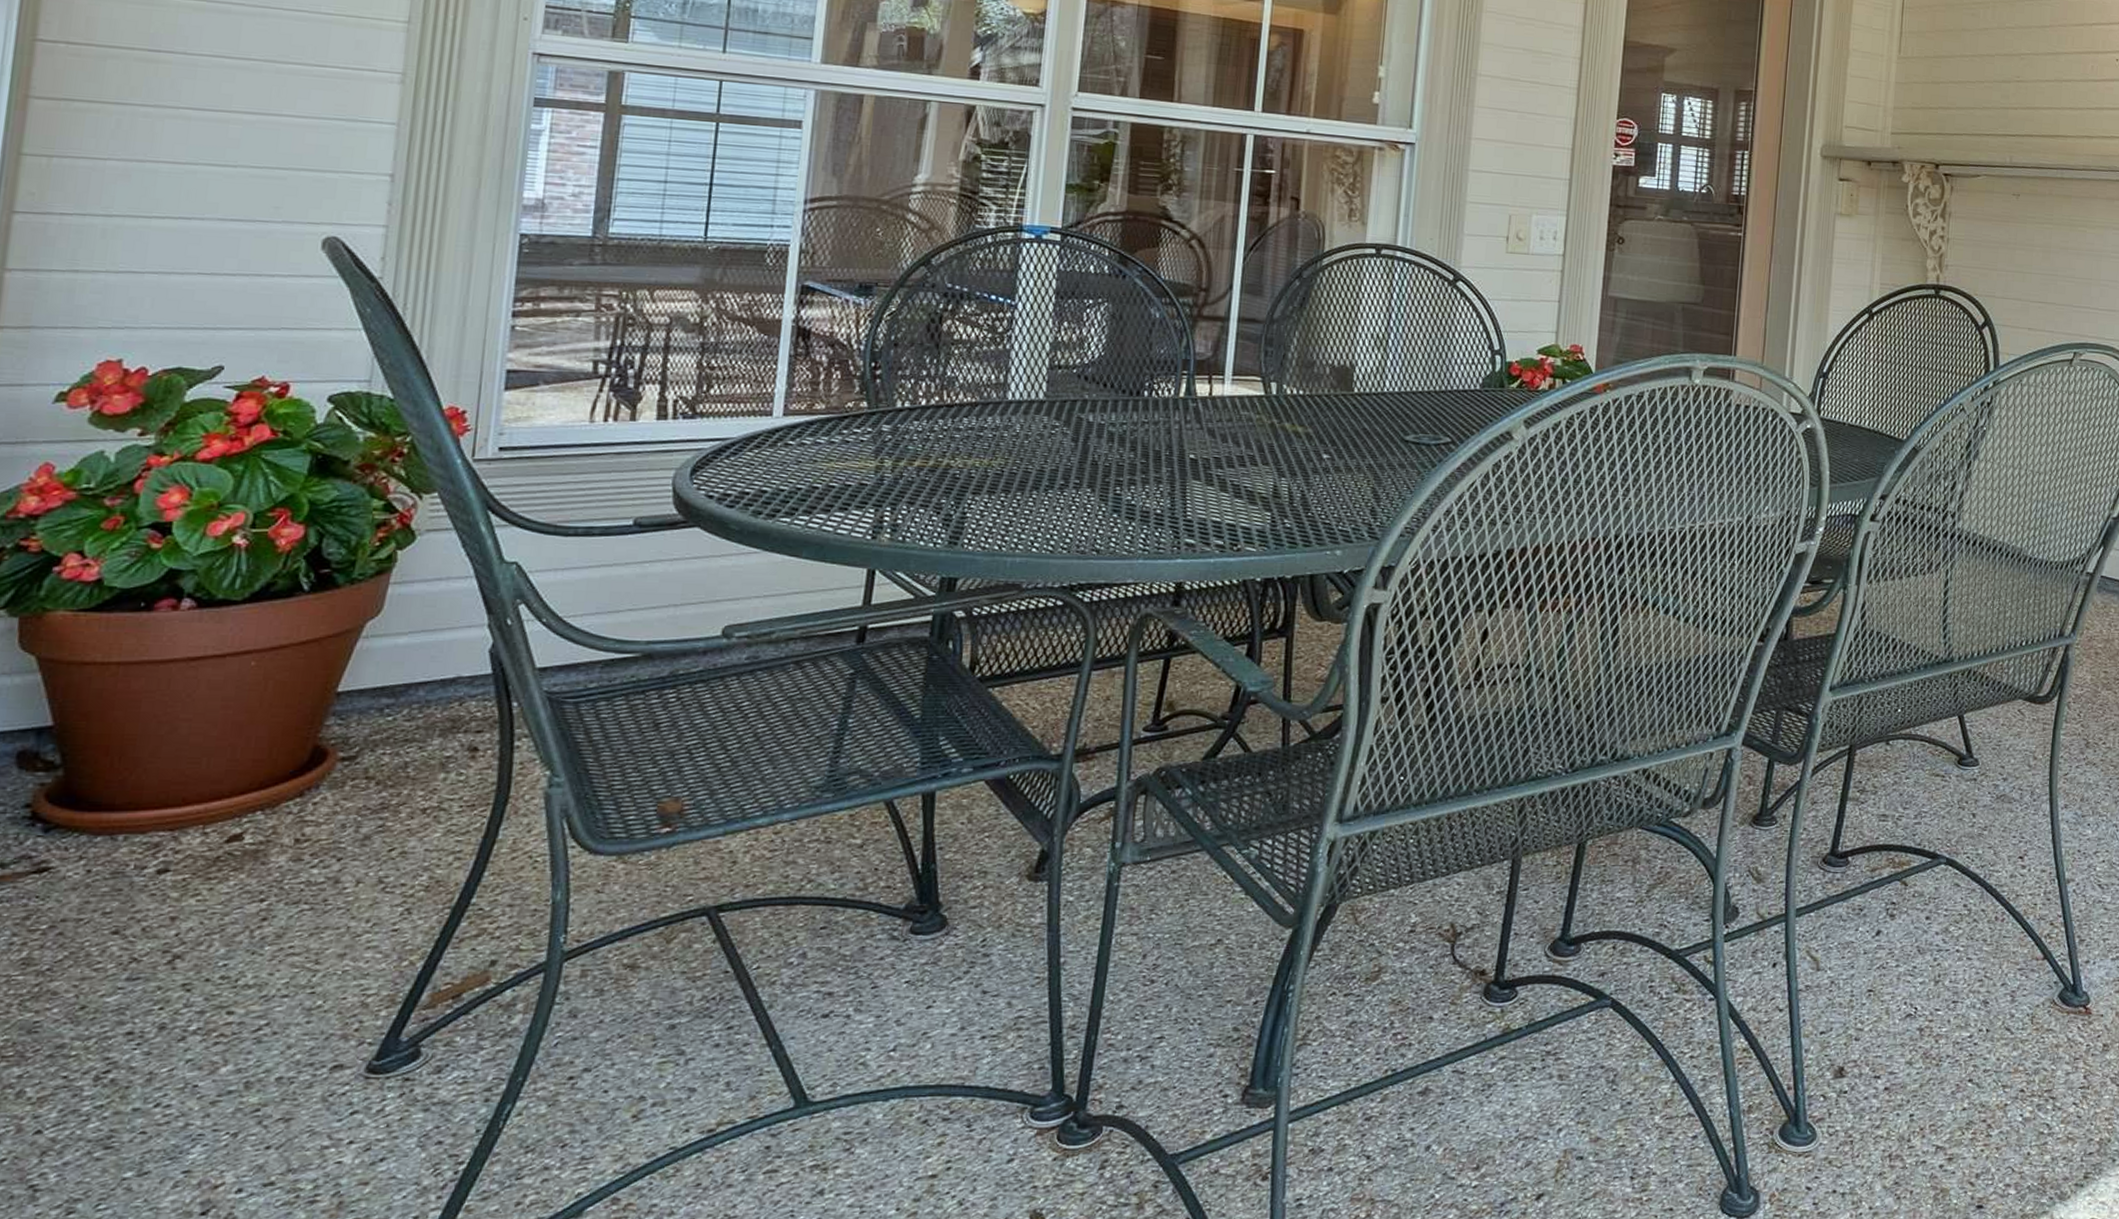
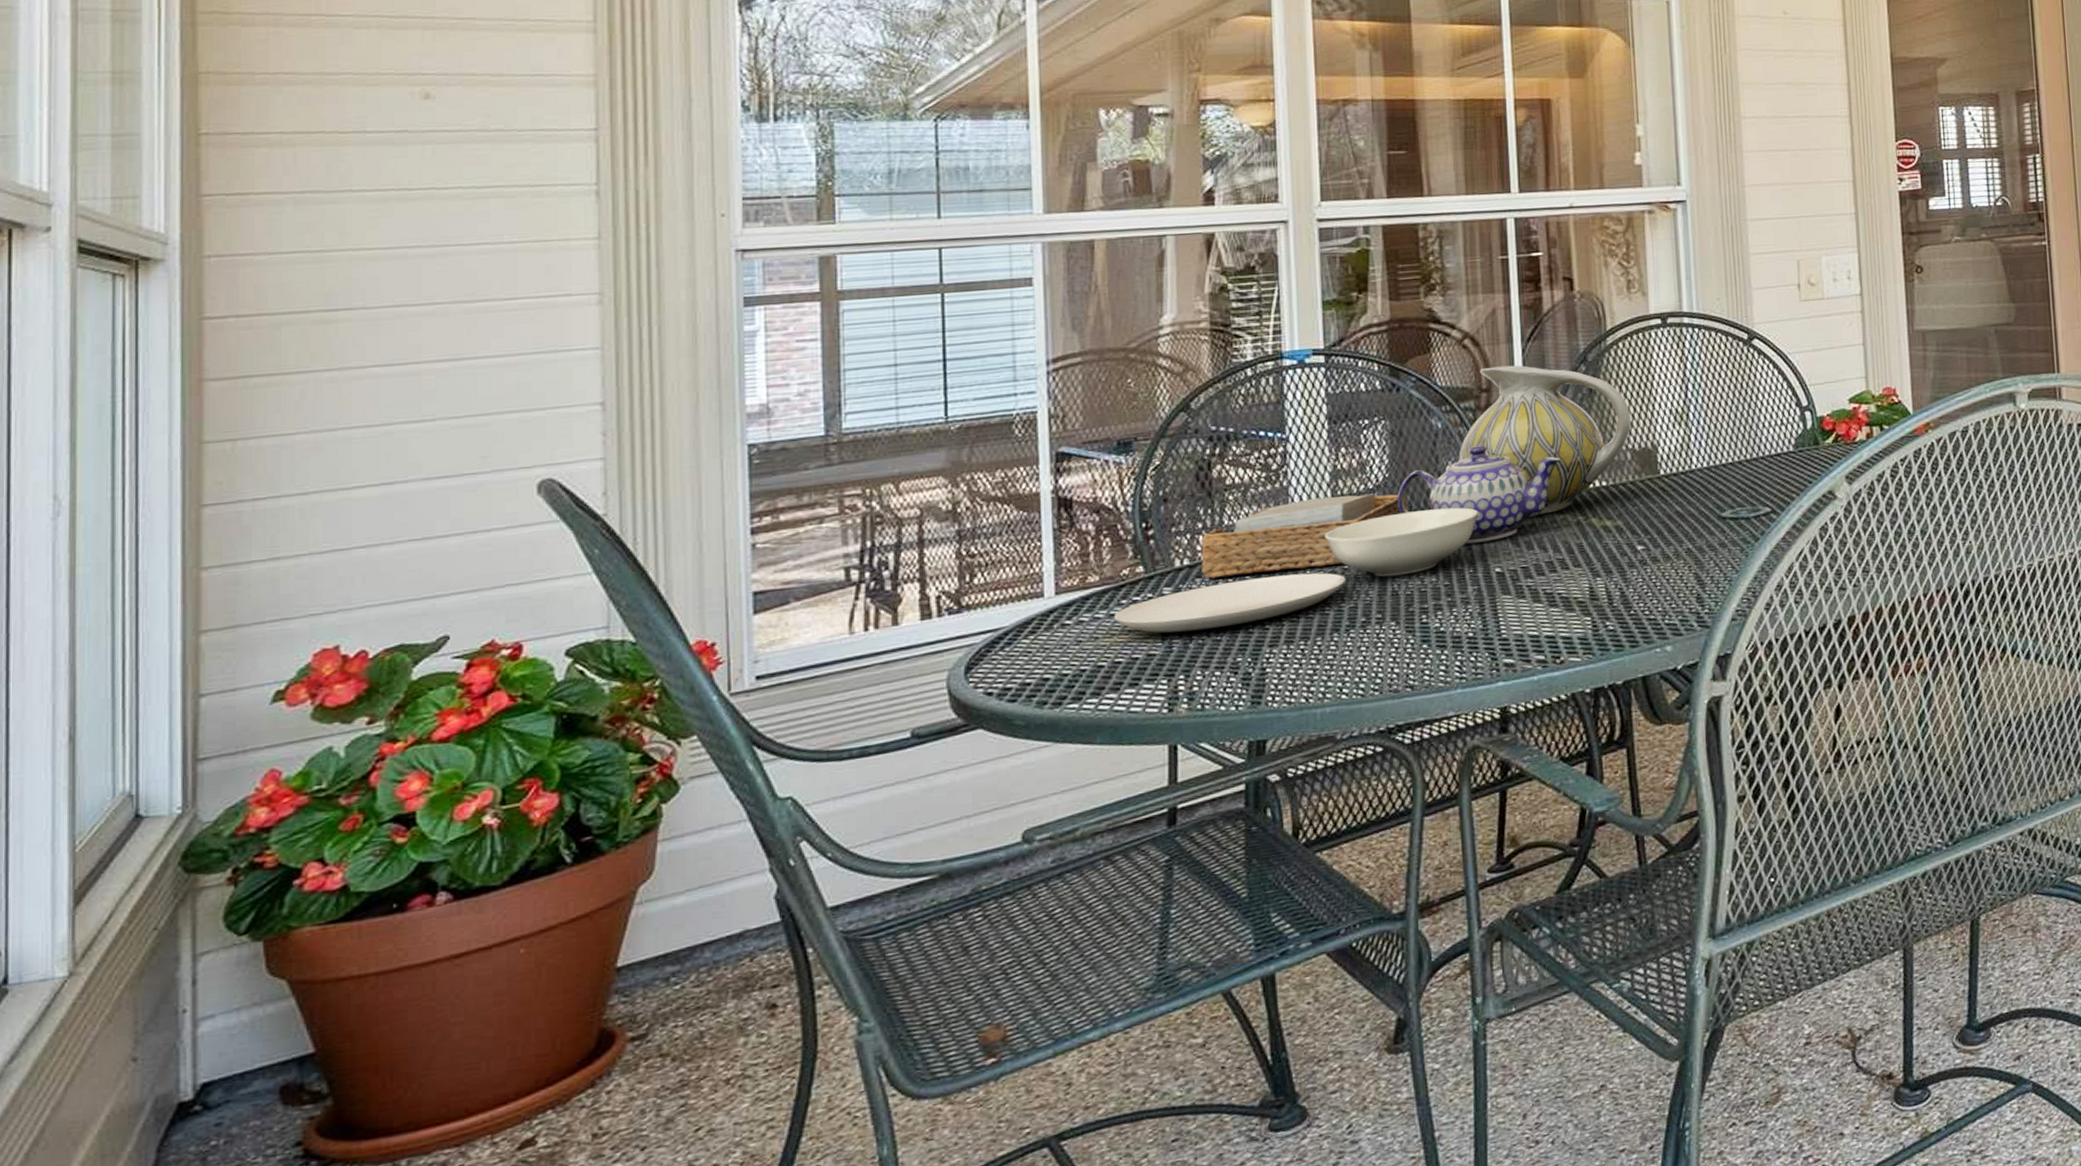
plate: none [833,428,1052,470] -> present [1113,572,1347,633]
napkin holder: none [920,364,1119,429] -> present [1201,493,1409,578]
bowl: none [1037,390,1182,448] -> present [1324,507,1478,577]
teapot: none [1108,339,1266,429] -> present [1397,445,1562,544]
pitcher: none [1170,269,1335,412] -> present [1458,365,1632,515]

